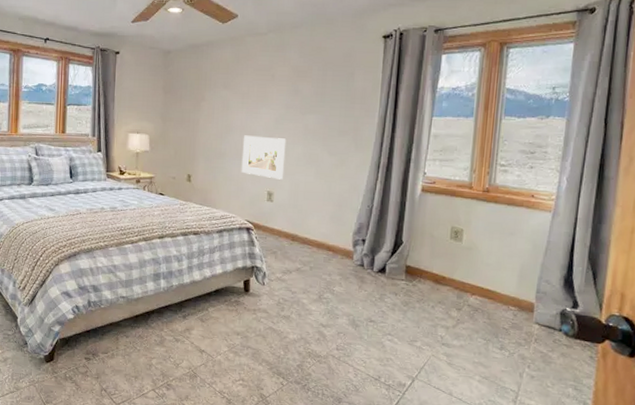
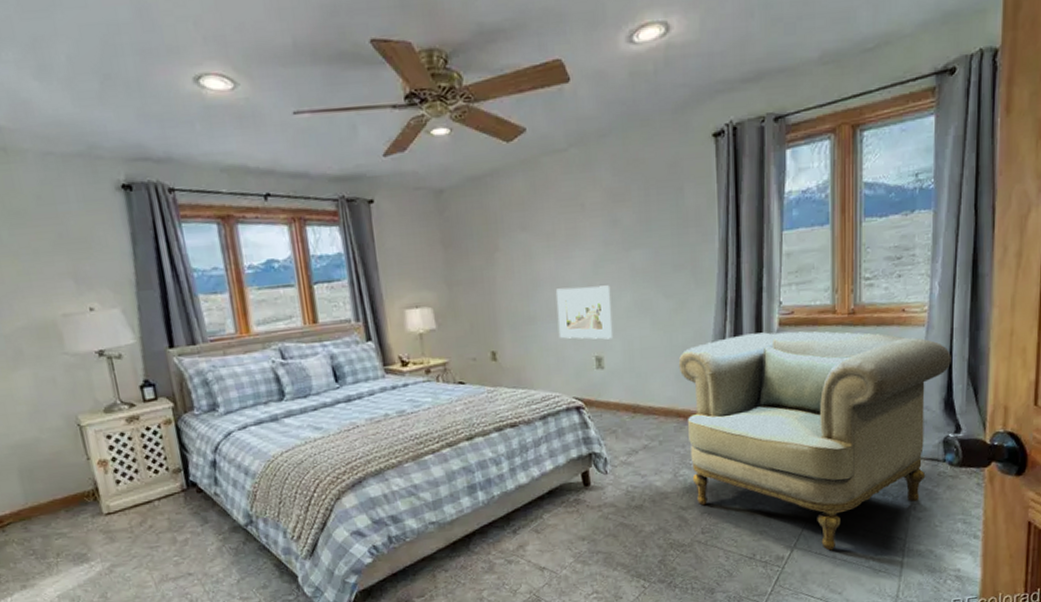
armchair: none [333,193,574,388] -> present [678,331,951,551]

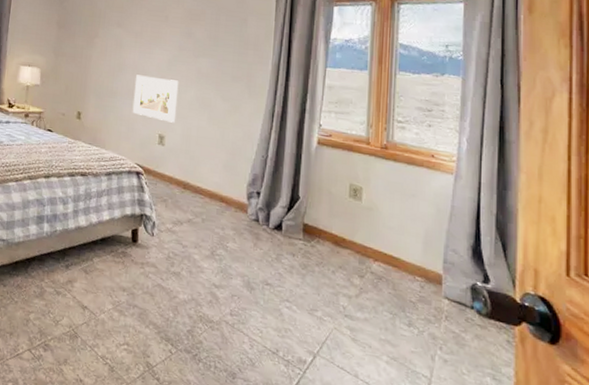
armchair: present [678,331,951,551] -> none [227,144,479,369]

